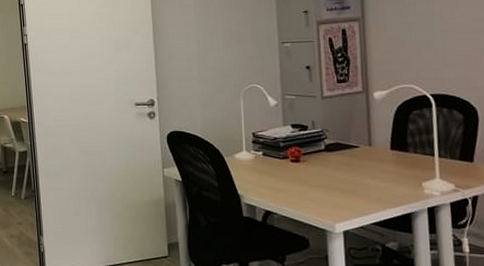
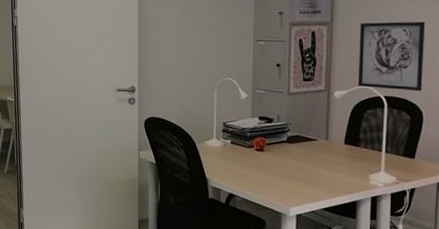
wall art: none [395,10,474,87] -> present [358,21,425,92]

